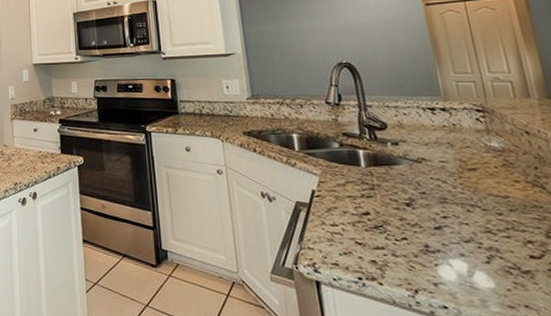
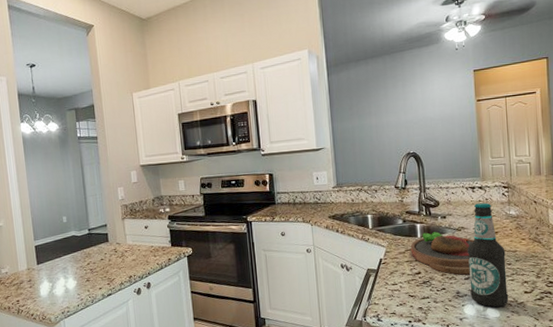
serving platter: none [352,161,443,222] -> present [410,232,474,275]
bottle: none [433,129,507,274] -> present [467,202,509,307]

